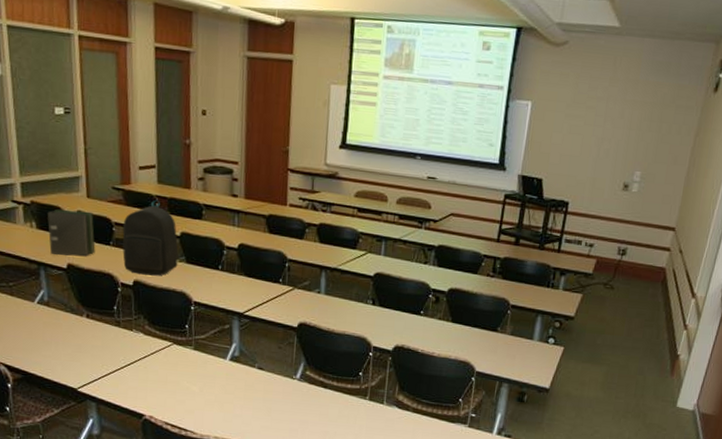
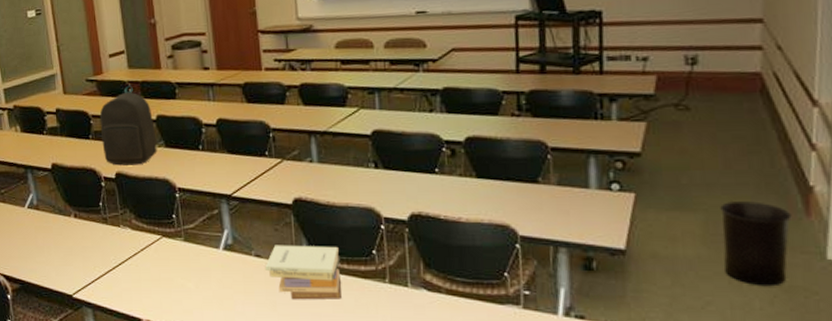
binder: present [48,209,95,257] -> none [30,108,76,156]
books: none [265,360,332,410] -> present [265,245,341,300]
waste bin: none [612,360,662,423] -> present [720,201,792,287]

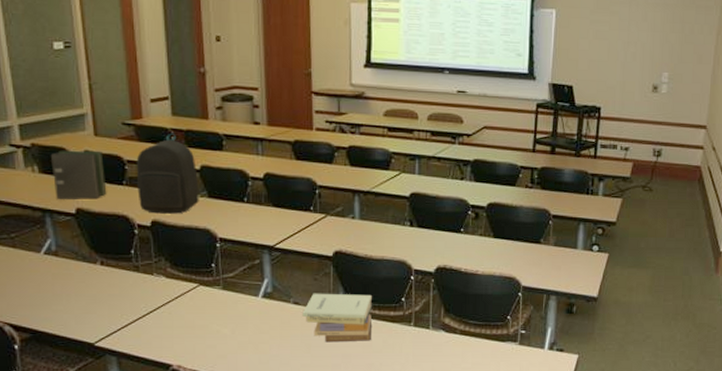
binder: none [30,108,76,156] -> present [51,150,107,200]
waste bin: present [720,201,792,287] -> none [661,262,707,324]

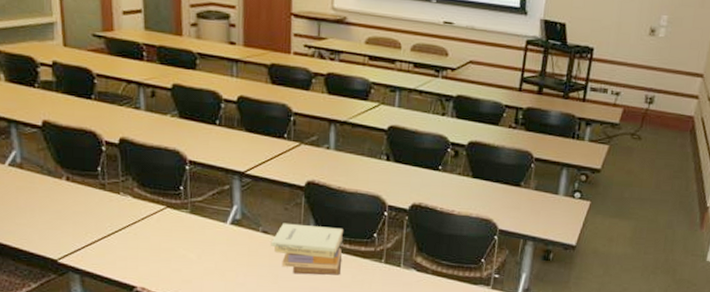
binder: present [51,150,107,200] -> none [18,59,75,113]
backpack: present [136,133,199,214] -> none [105,48,170,133]

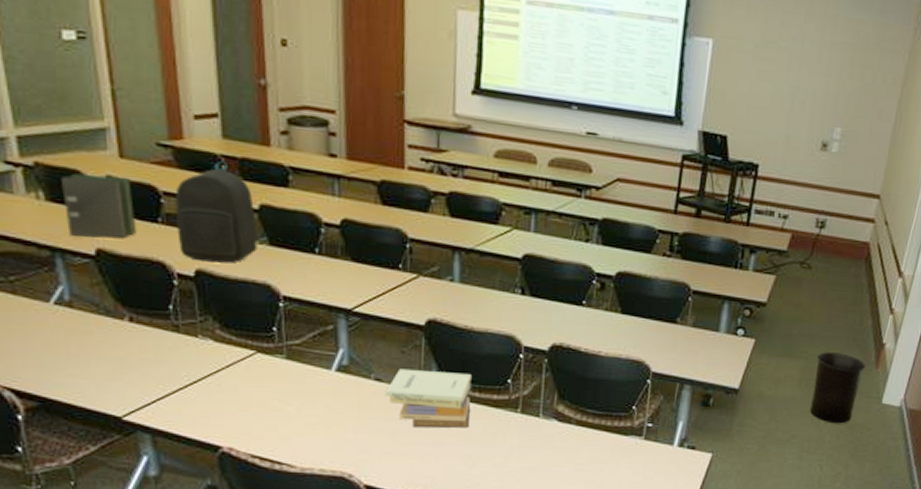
binder: none [18,59,75,113] -> present [62,173,137,239]
backpack: none [105,48,170,133] -> present [175,160,258,263]
waste bin: none [641,214,692,279] -> present [810,352,866,424]

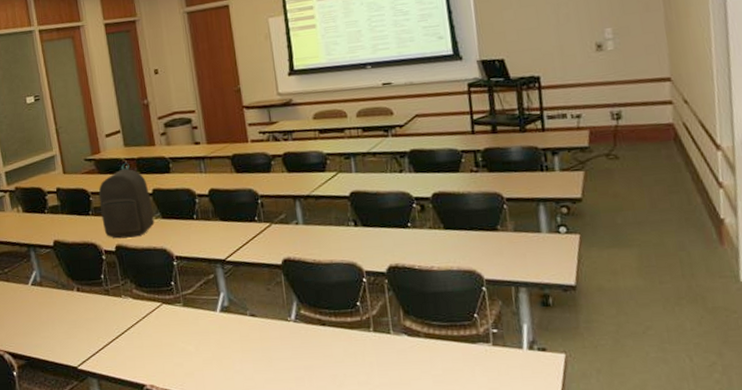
binder: present [62,173,137,239] -> none [31,186,77,234]
books: present [385,368,473,428] -> none [259,301,331,355]
waste bin: present [810,352,866,424] -> none [650,235,710,309]

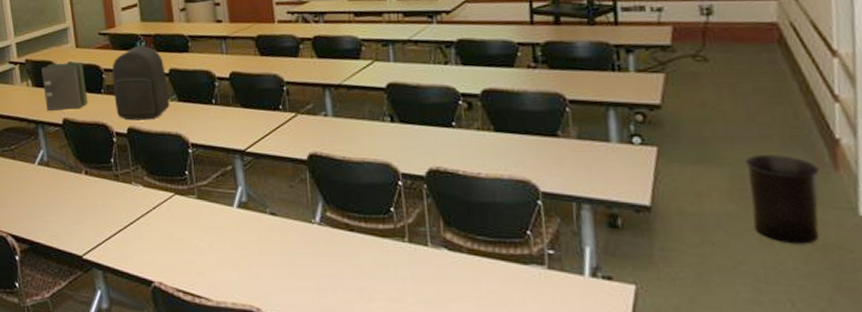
binder: none [31,186,77,234] -> present [42,61,88,111]
waste bin: none [650,235,710,309] -> present [745,155,820,245]

